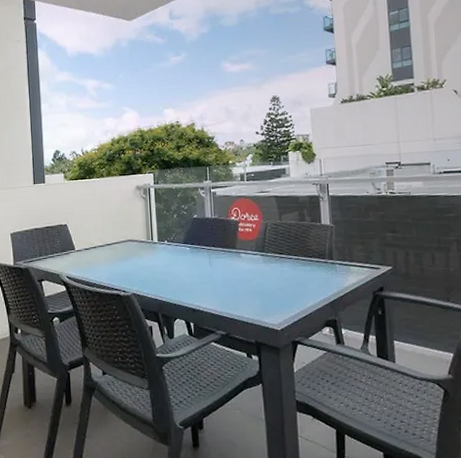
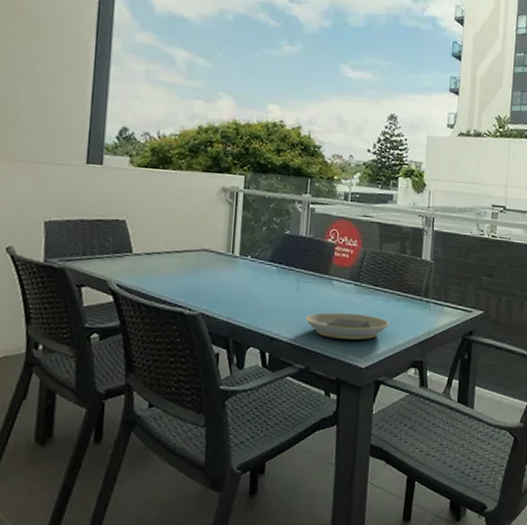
plate: none [221,281,299,306] -> present [305,312,390,340]

